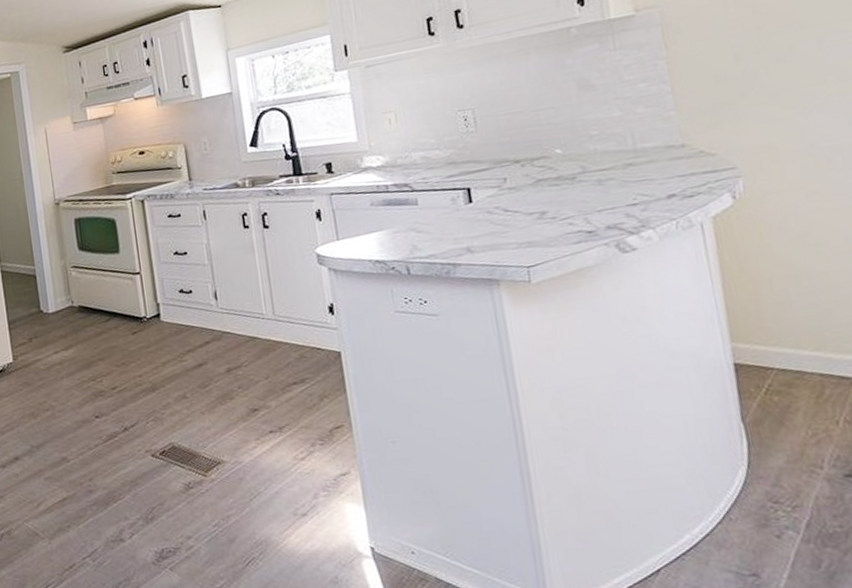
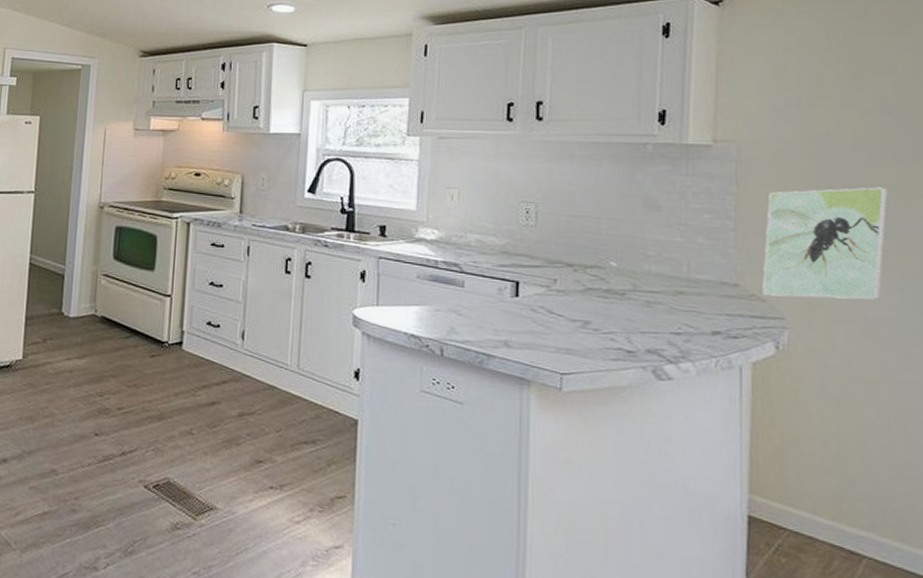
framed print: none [699,18,828,150] -> present [762,187,888,300]

